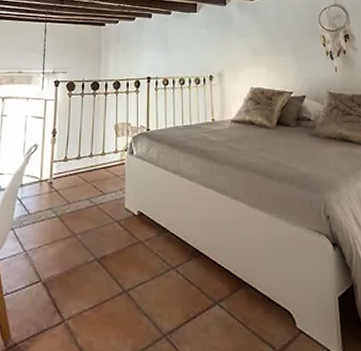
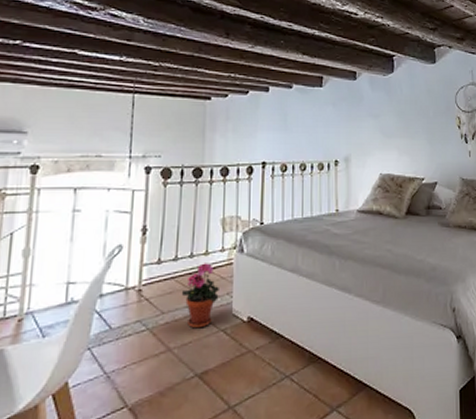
potted plant: none [83,162,114,219] -> present [181,263,219,329]

